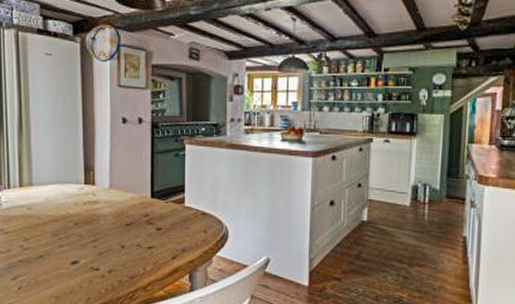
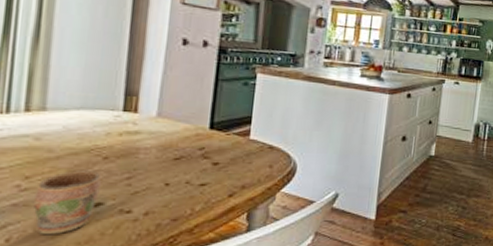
mug: none [33,234,75,286] -> present [34,171,101,235]

